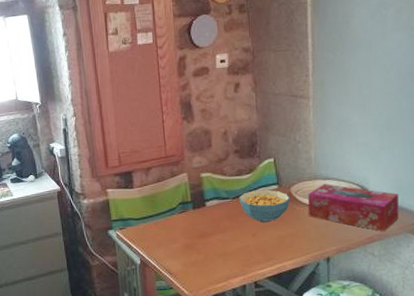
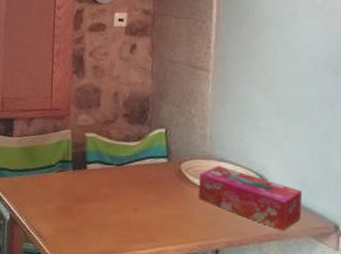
cereal bowl: present [238,189,290,223] -> none [123,160,179,199]

